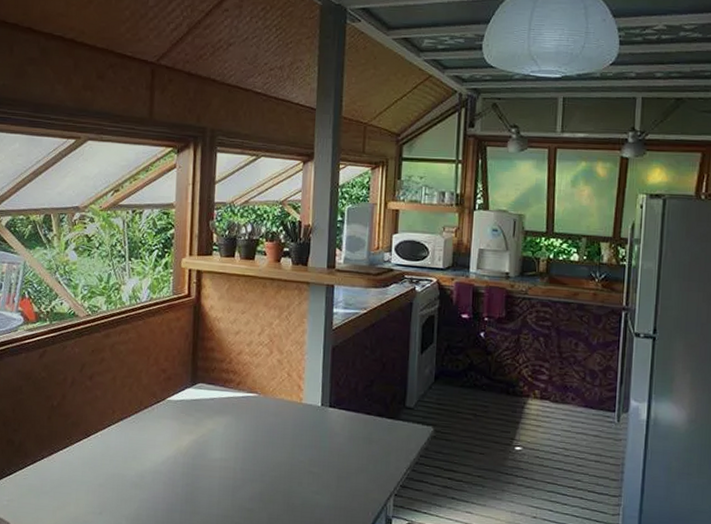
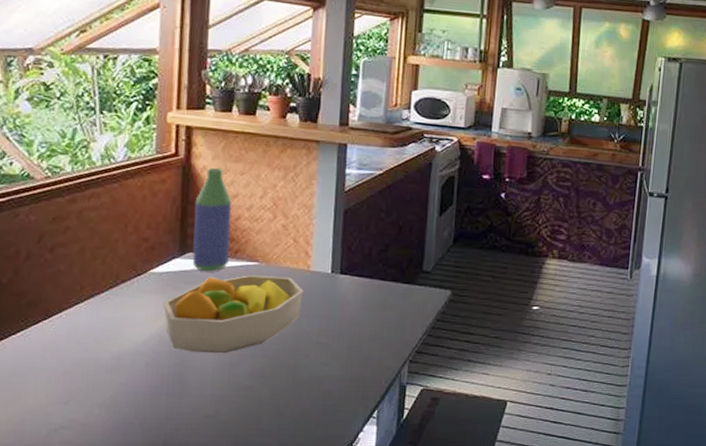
fruit bowl: none [177,405,297,478] -> present [163,275,304,354]
bottle: none [201,307,235,401] -> present [192,167,232,272]

